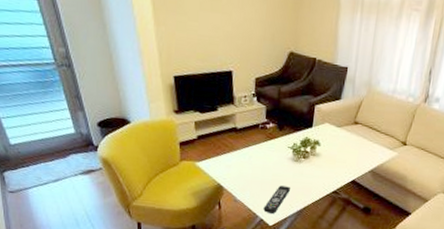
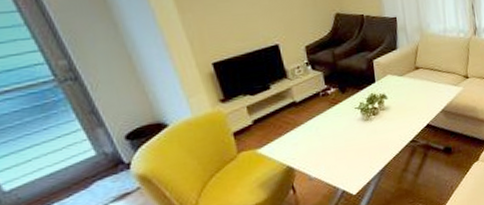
remote control: present [263,185,290,214] -> none [343,148,367,183]

